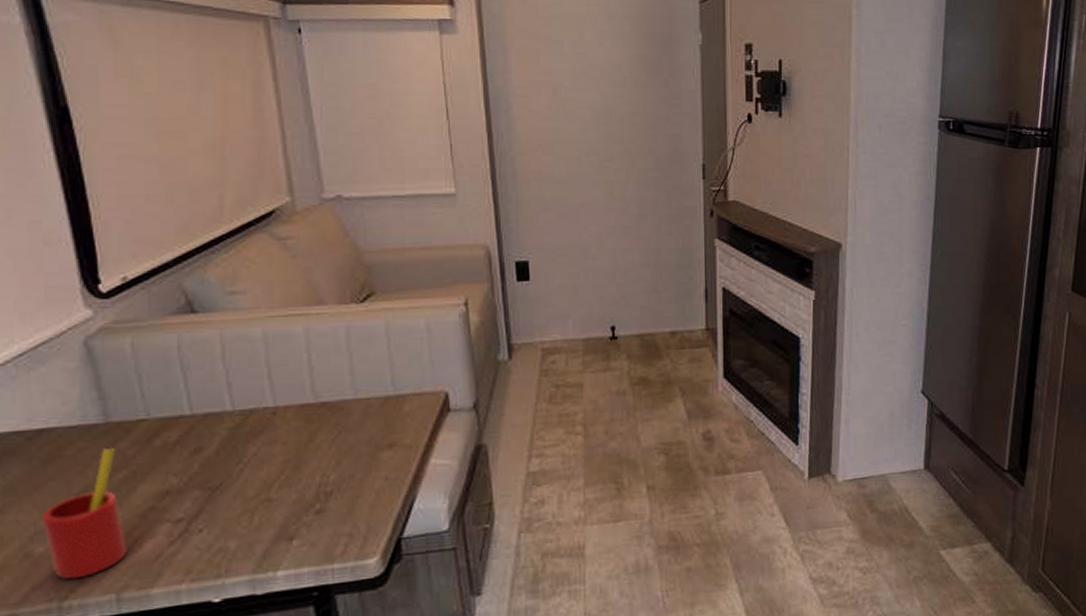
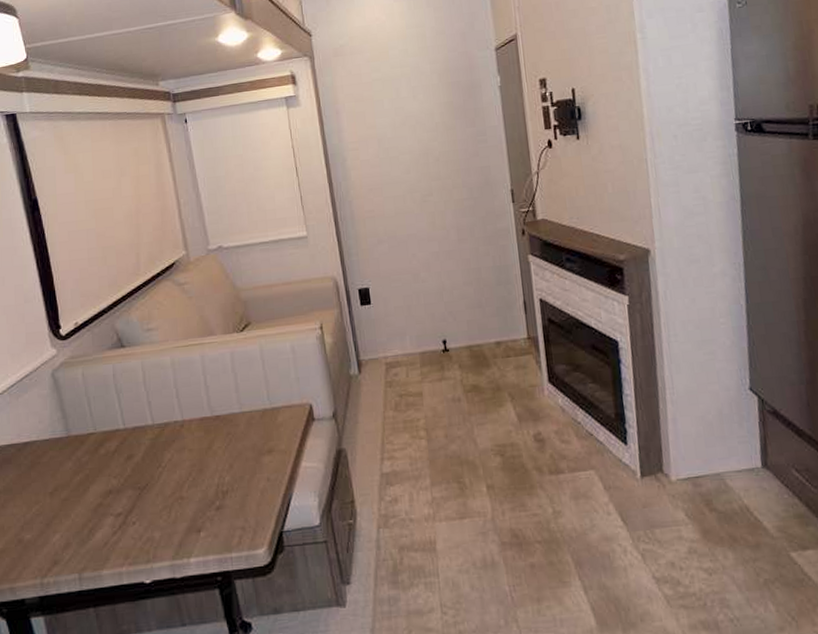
straw: present [43,448,127,580] -> none [29,456,85,561]

